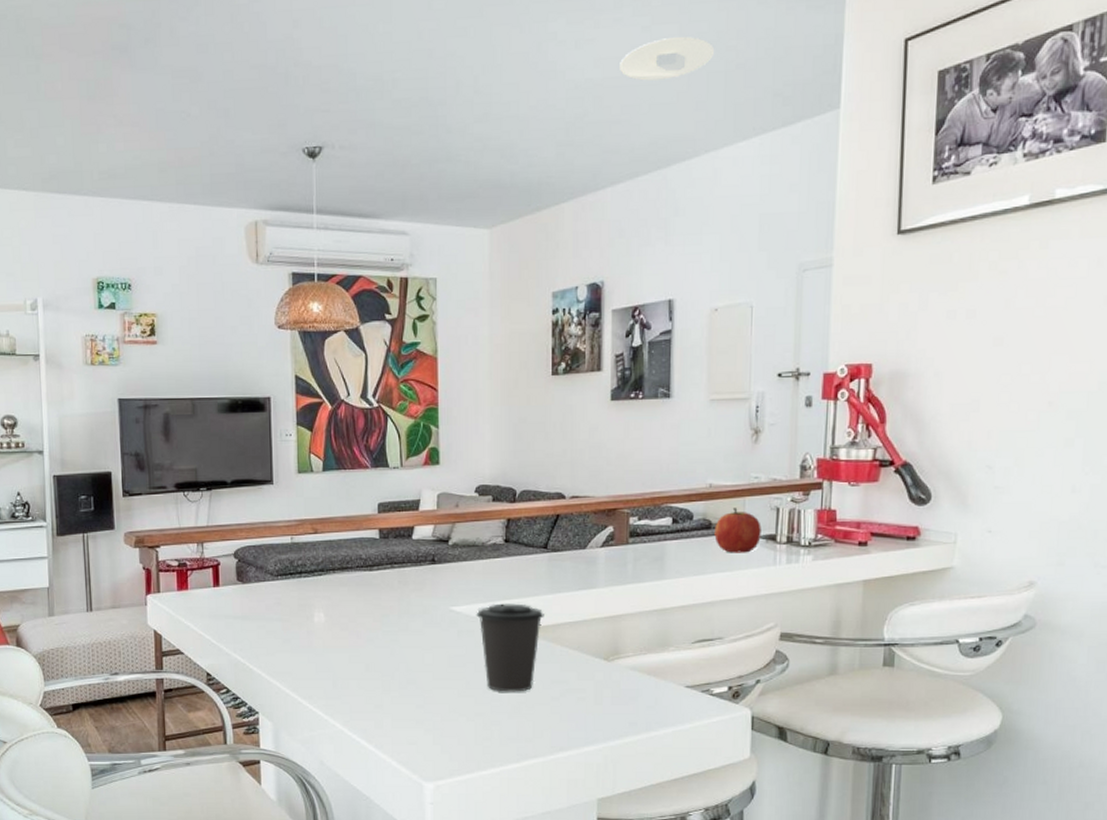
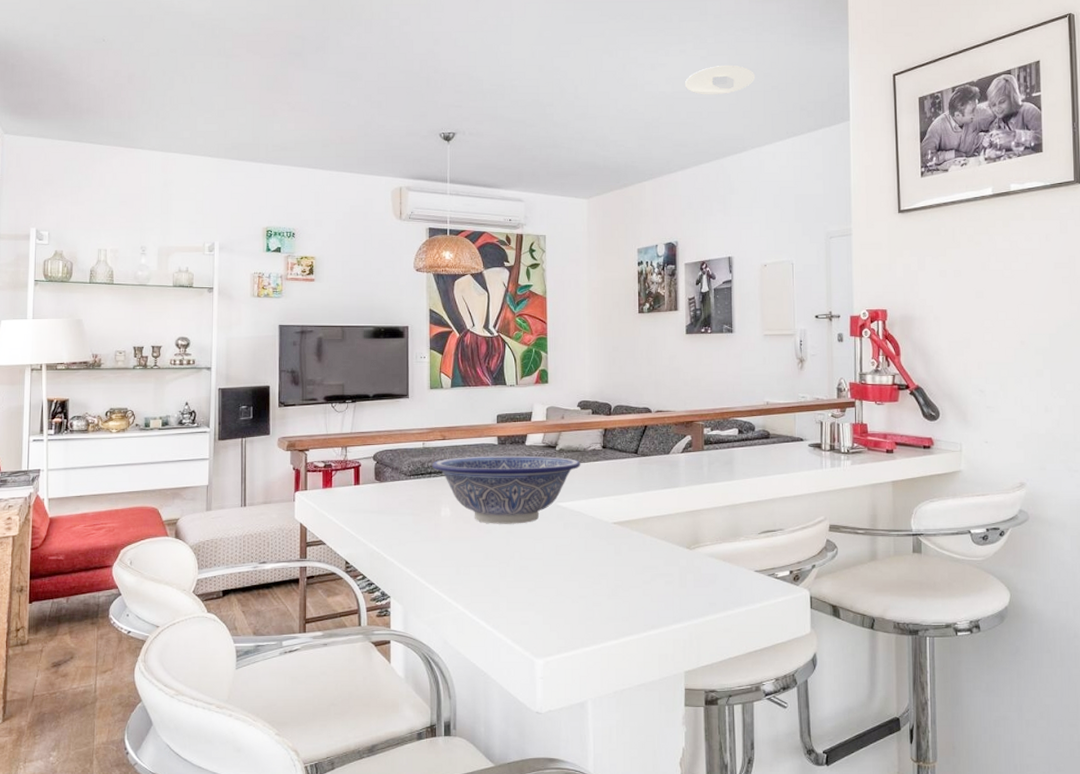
decorative bowl: none [301,551,478,632] -> present [431,455,581,524]
coffee cup: present [476,603,544,692] -> none [579,500,636,577]
apple: present [714,508,762,553] -> none [772,421,810,458]

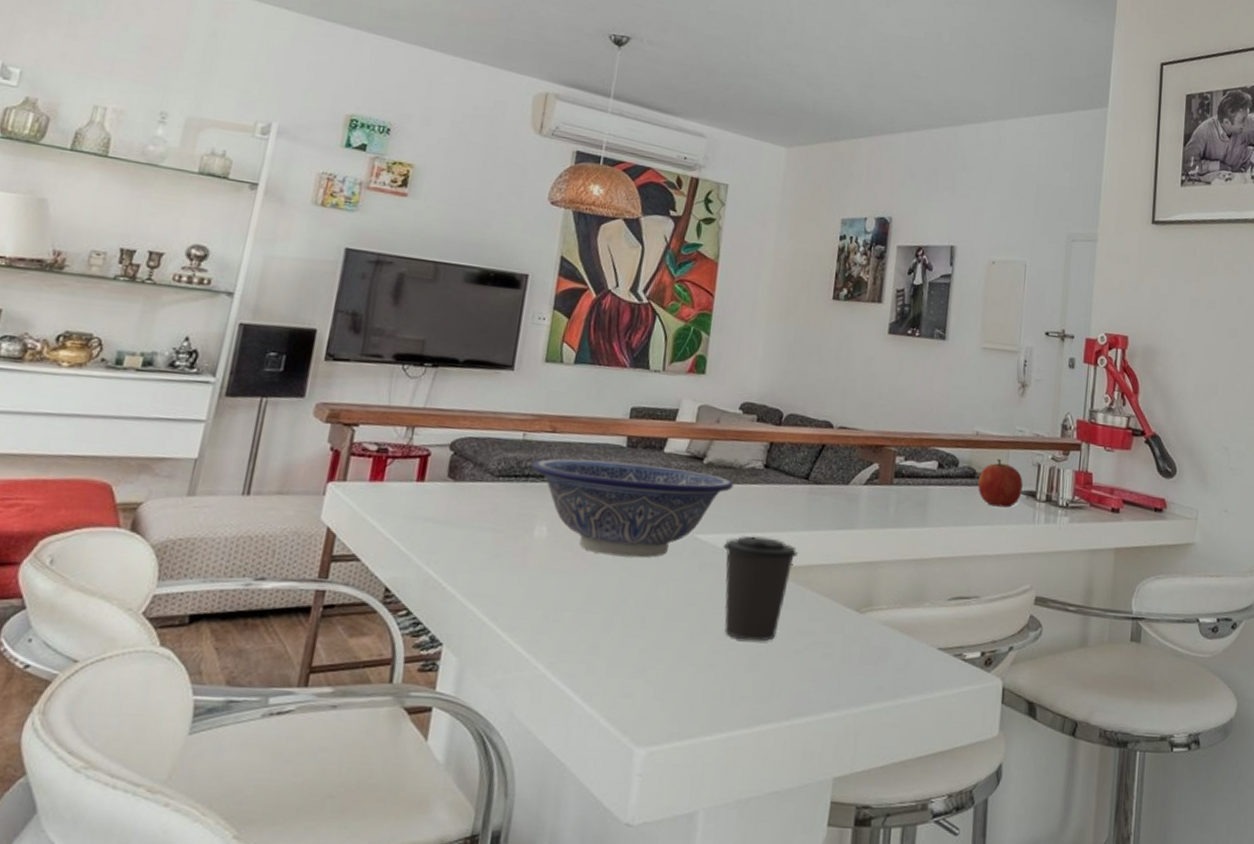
coffee cup: none [579,500,636,577] -> present [722,535,798,642]
recessed light: present [685,65,755,95] -> none [923,16,1007,51]
apple: none [772,421,810,458] -> present [977,459,1023,508]

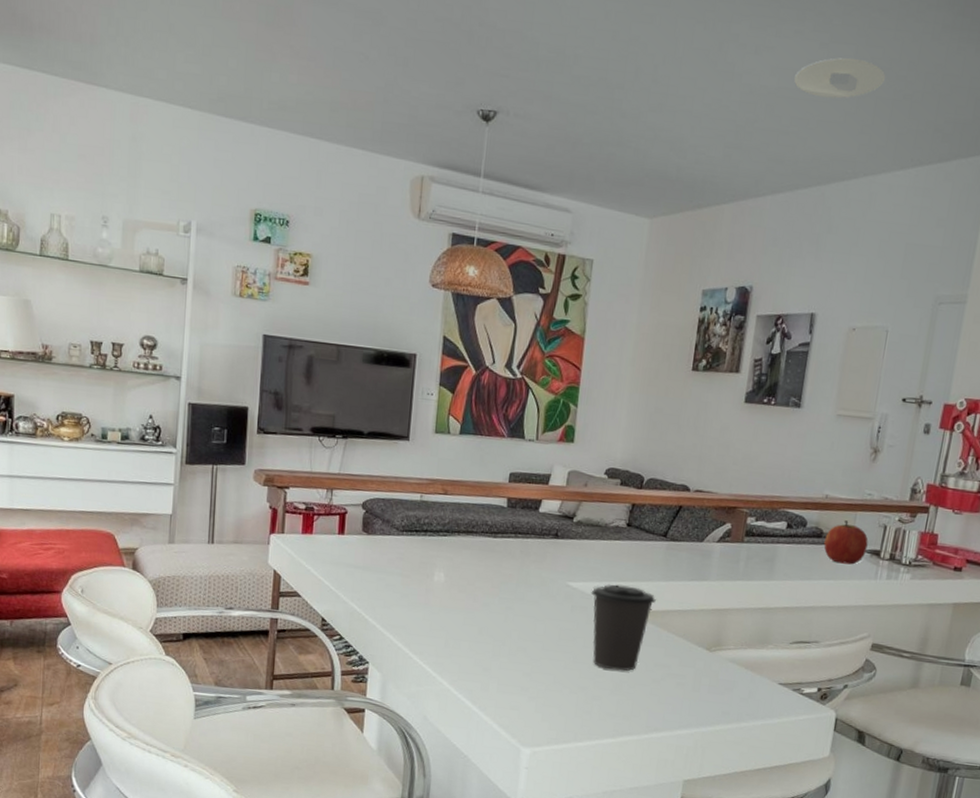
decorative bowl: present [530,458,734,558] -> none [428,516,600,601]
recessed light: none [923,16,1007,51] -> present [794,57,886,99]

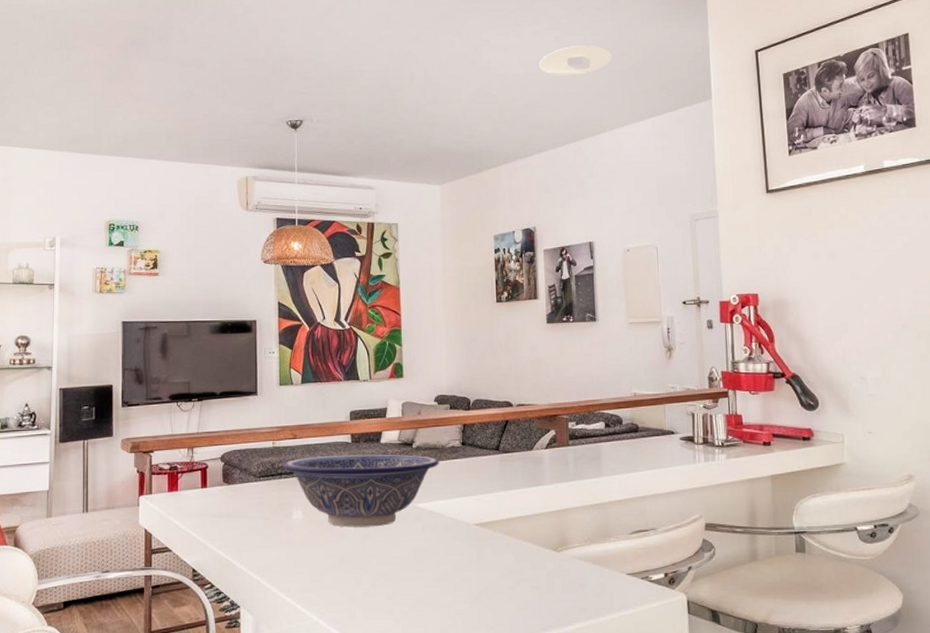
decorative bowl: none [428,516,600,601] -> present [282,454,439,527]
coffee cup: present [591,584,656,671] -> none [438,500,499,582]
apple: present [823,520,869,565] -> none [641,414,681,453]

